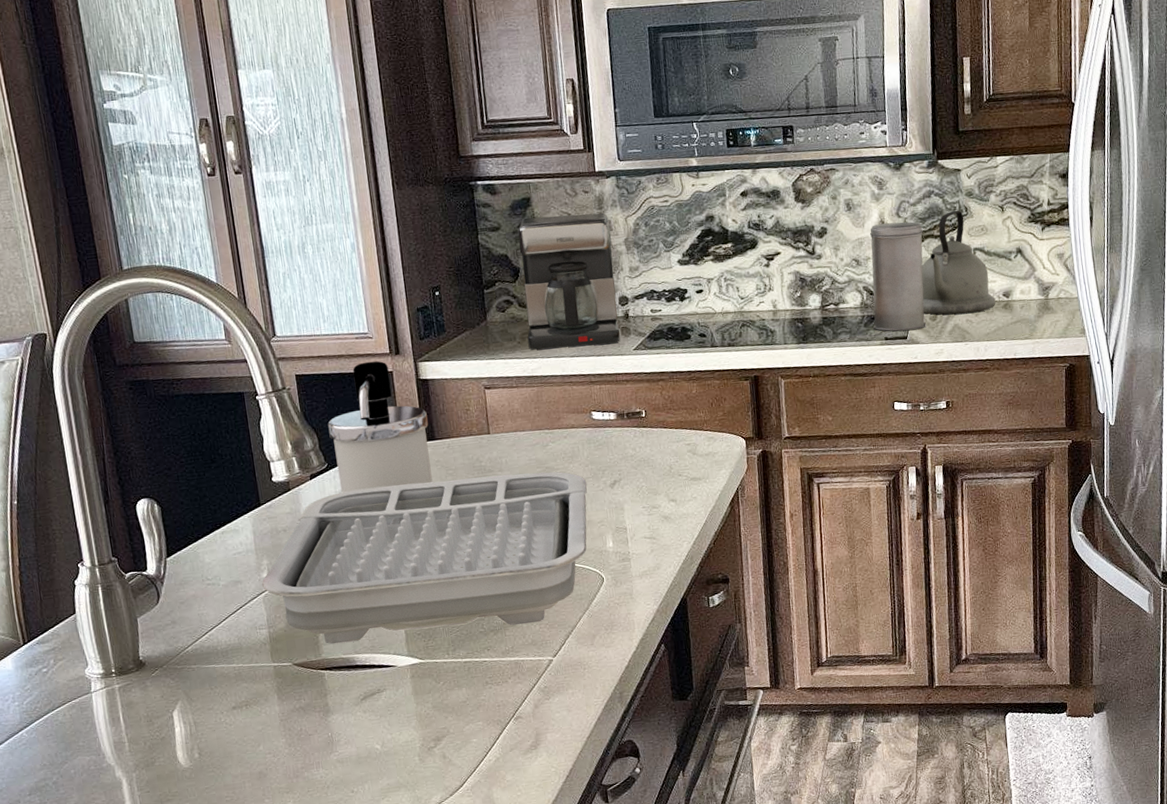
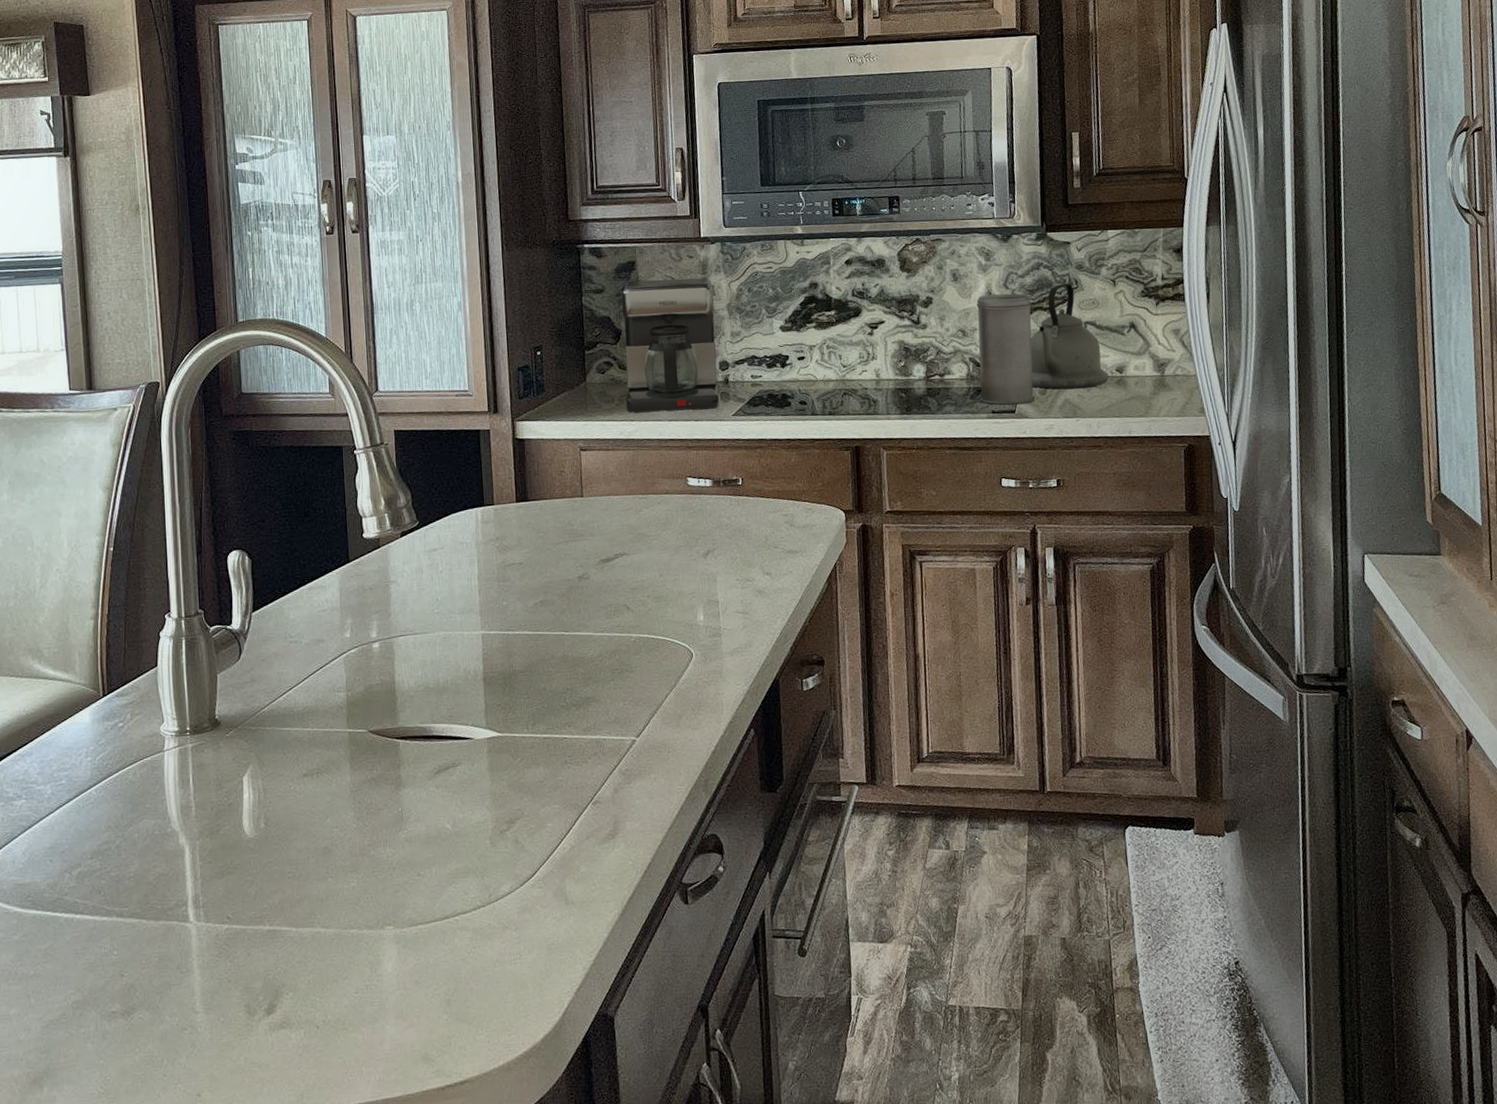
dish rack: present [262,471,588,644] -> none [344,538,680,712]
soap dispenser: present [327,361,433,493] -> none [422,418,523,553]

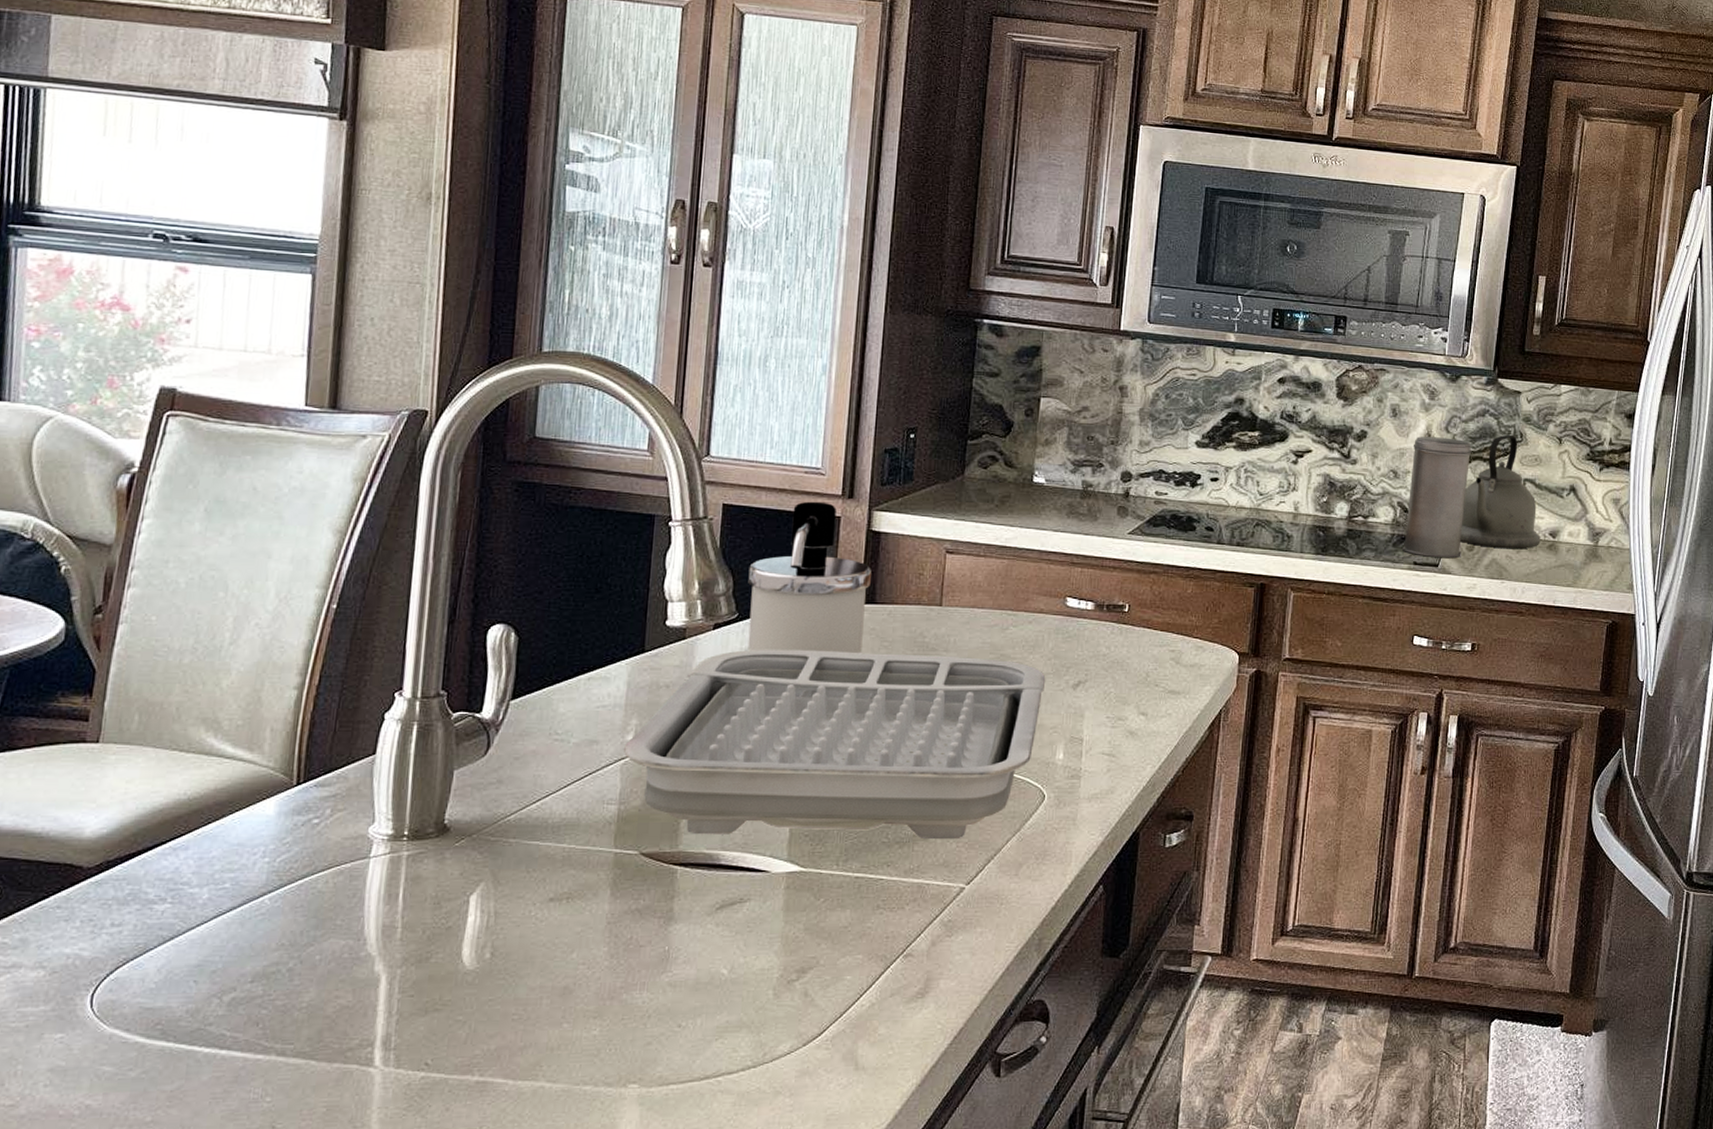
dish rack: none [344,538,680,712] -> present [624,649,1046,840]
soap dispenser: none [422,418,523,553] -> present [747,501,871,654]
coffee maker: present [621,277,719,413] -> none [1007,369,1126,524]

